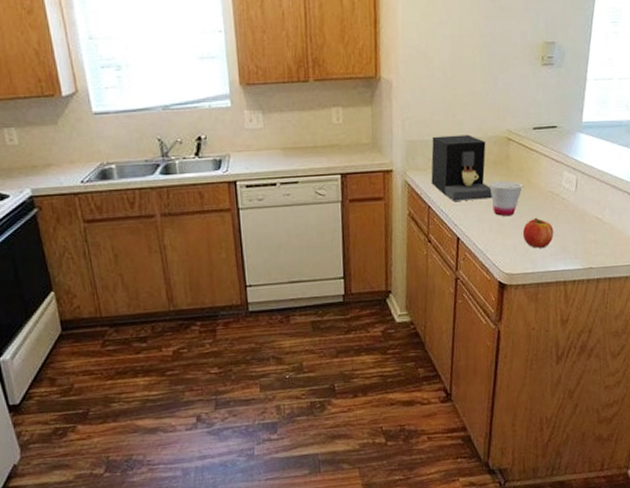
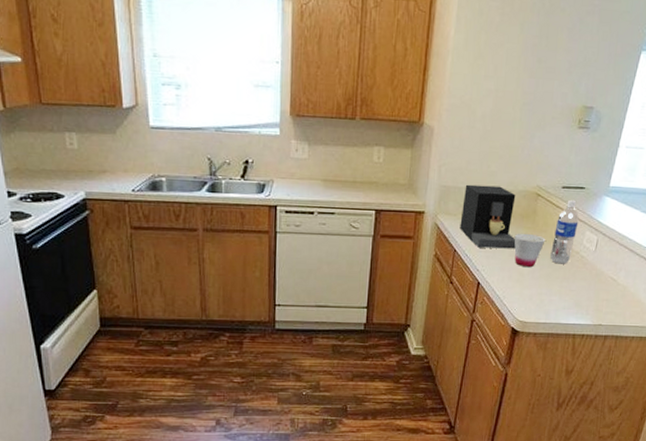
fruit: present [522,217,554,248] -> none [539,271,570,301]
water bottle: none [529,140,555,209] -> present [550,199,579,264]

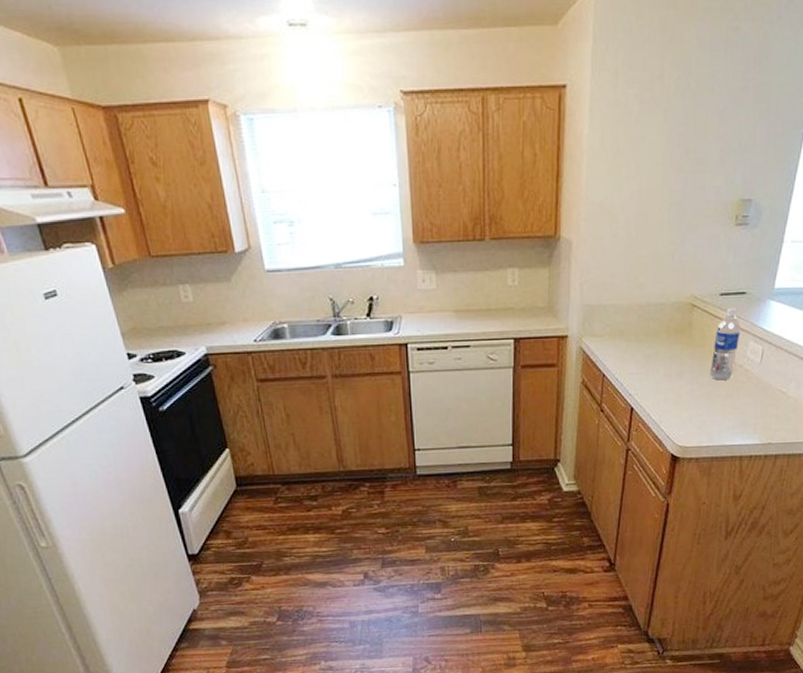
coffee maker: present [460,184,516,249] -> none [607,300,671,370]
cup: present [514,233,546,267] -> none [668,349,704,386]

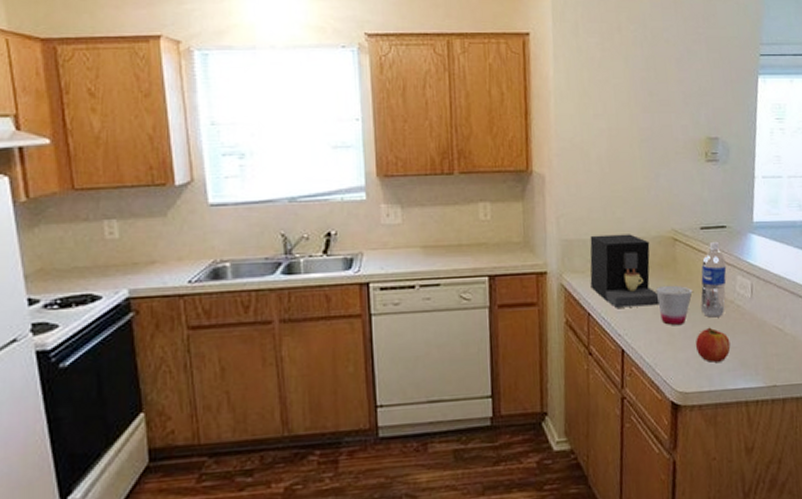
coffee maker: none [607,300,671,370] -> present [590,234,660,308]
cup: none [668,349,704,386] -> present [655,285,693,325]
fruit: none [700,389,734,421] -> present [695,327,731,362]

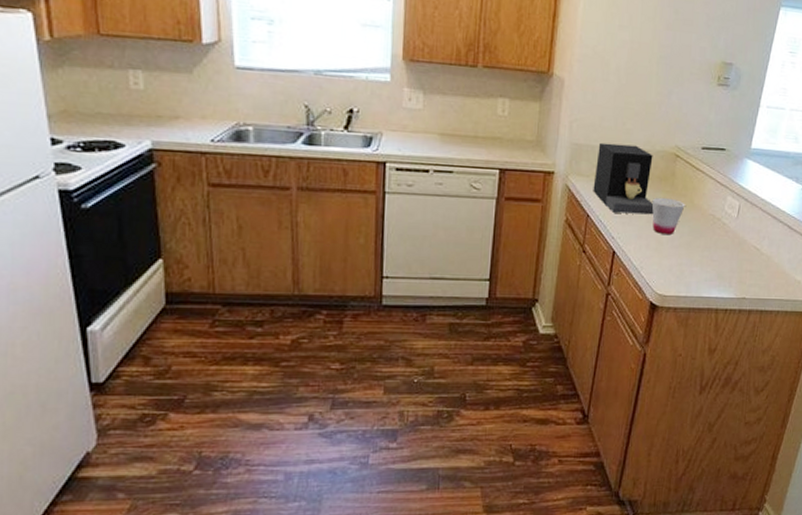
fruit: present [695,327,731,362] -> none [679,240,711,272]
water bottle: present [700,241,727,318] -> none [690,161,720,232]

